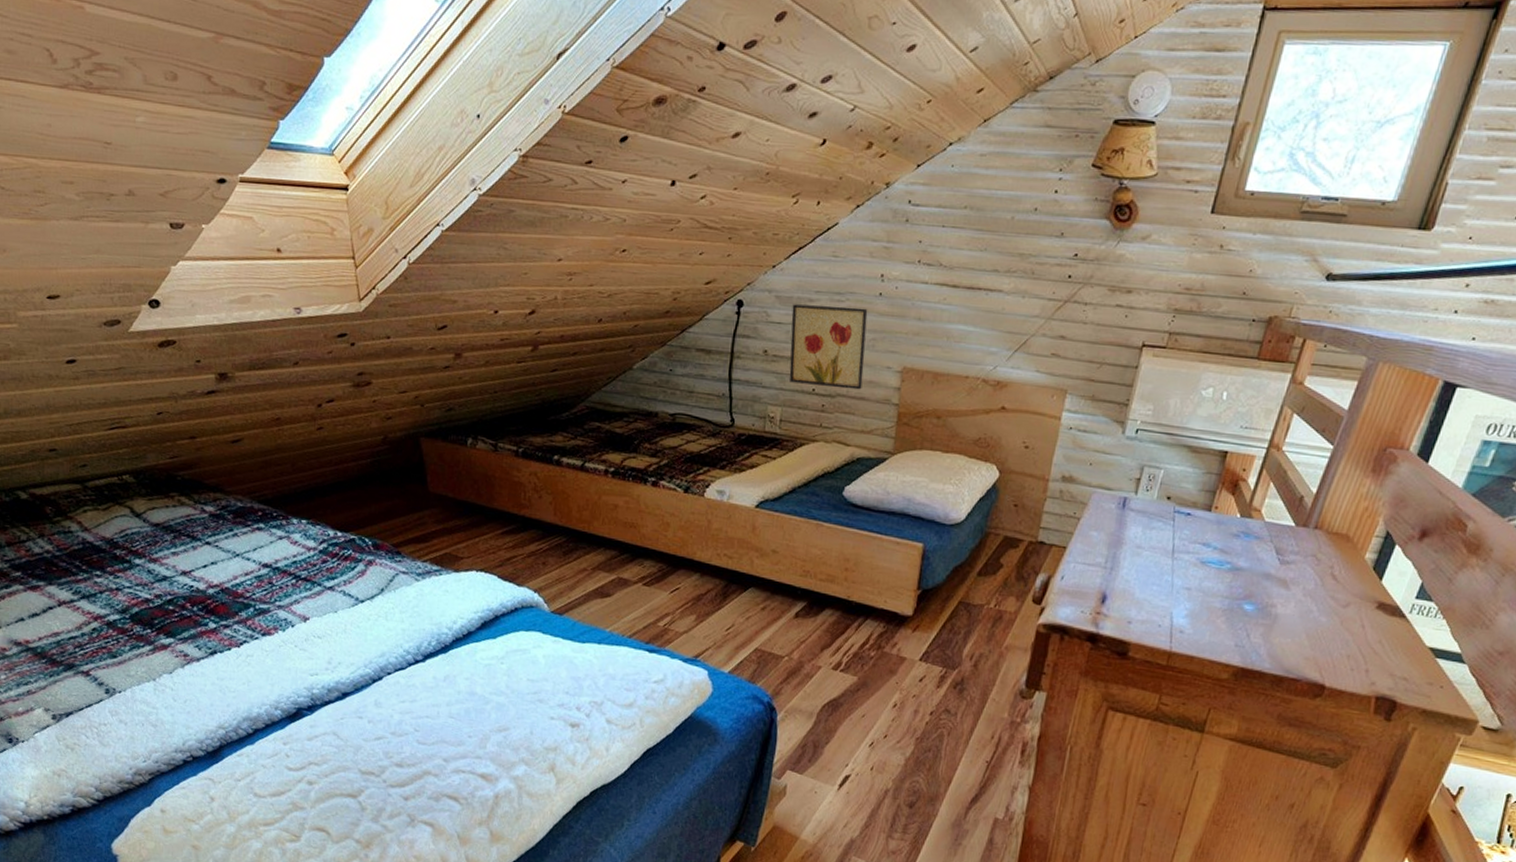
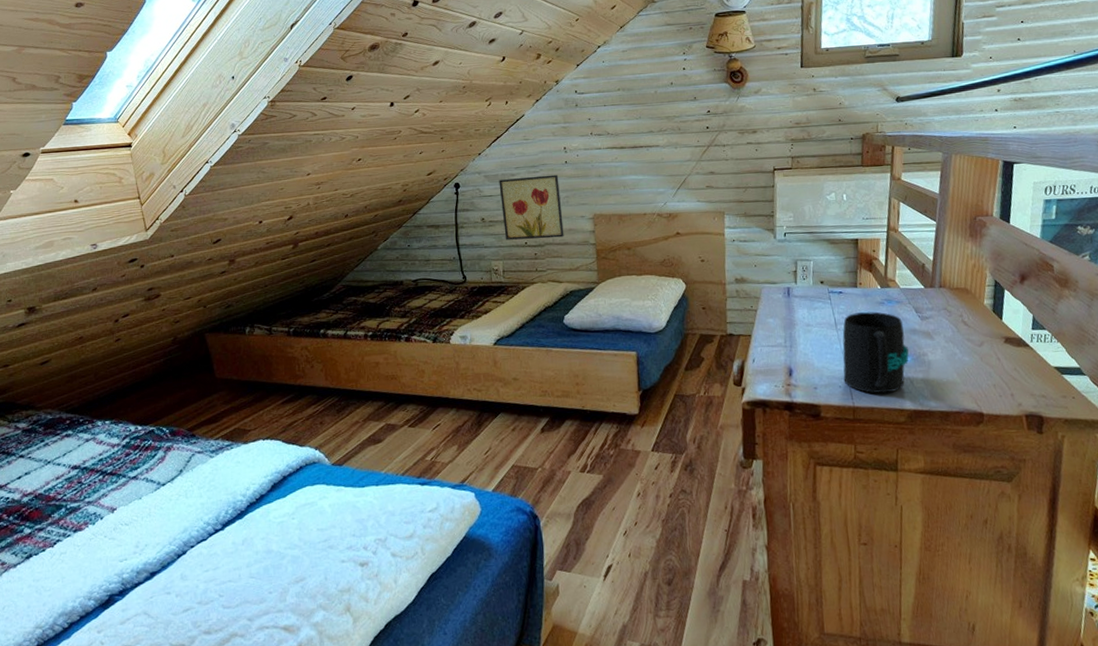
mug: none [1165,542,1257,643] -> present [842,311,909,394]

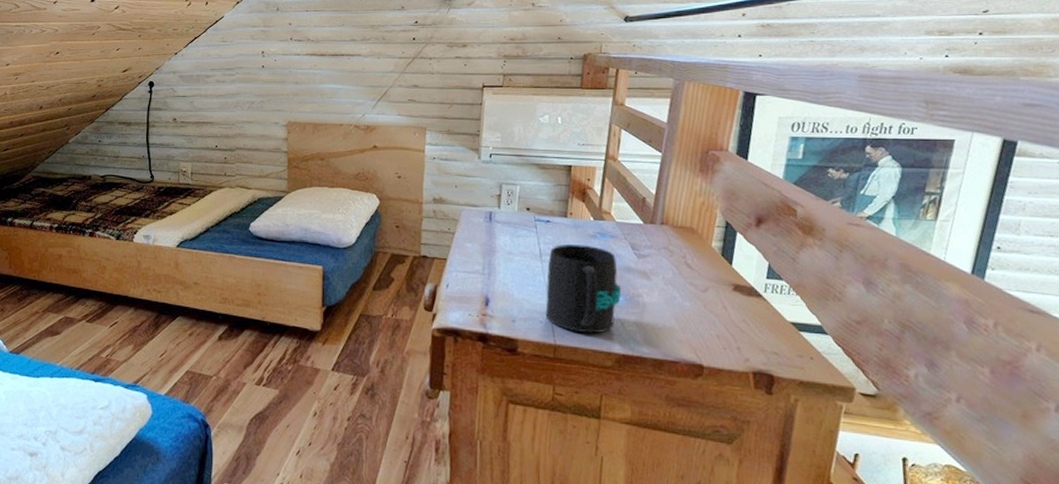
wall art: present [499,174,564,240] -> none [193,78,256,143]

